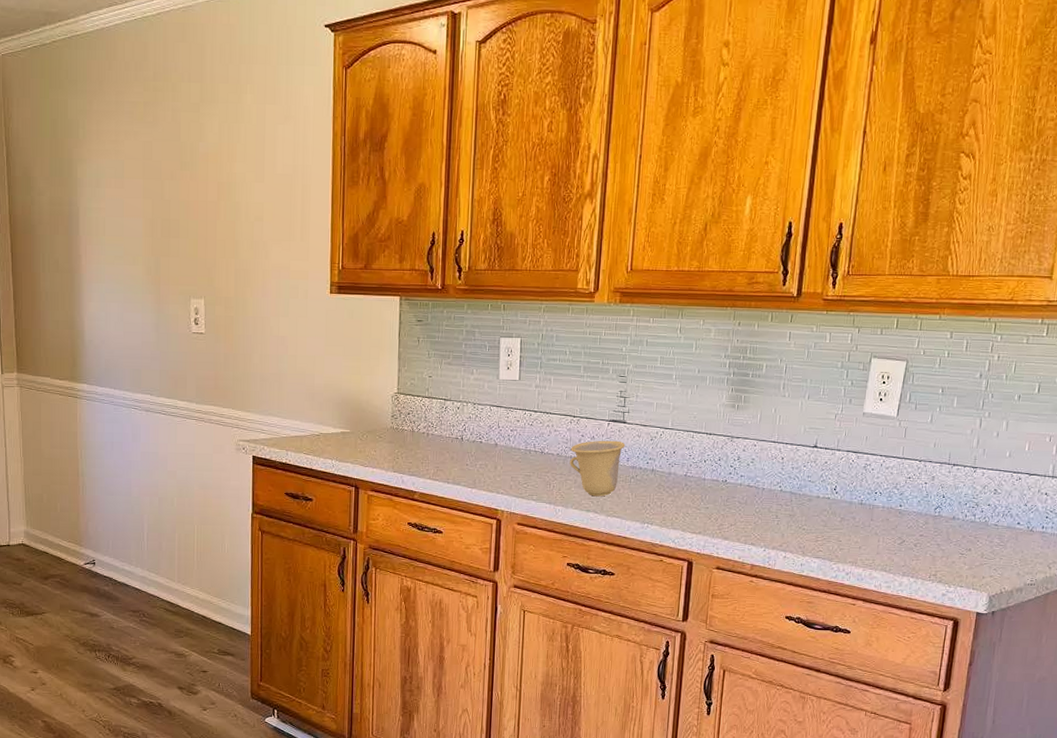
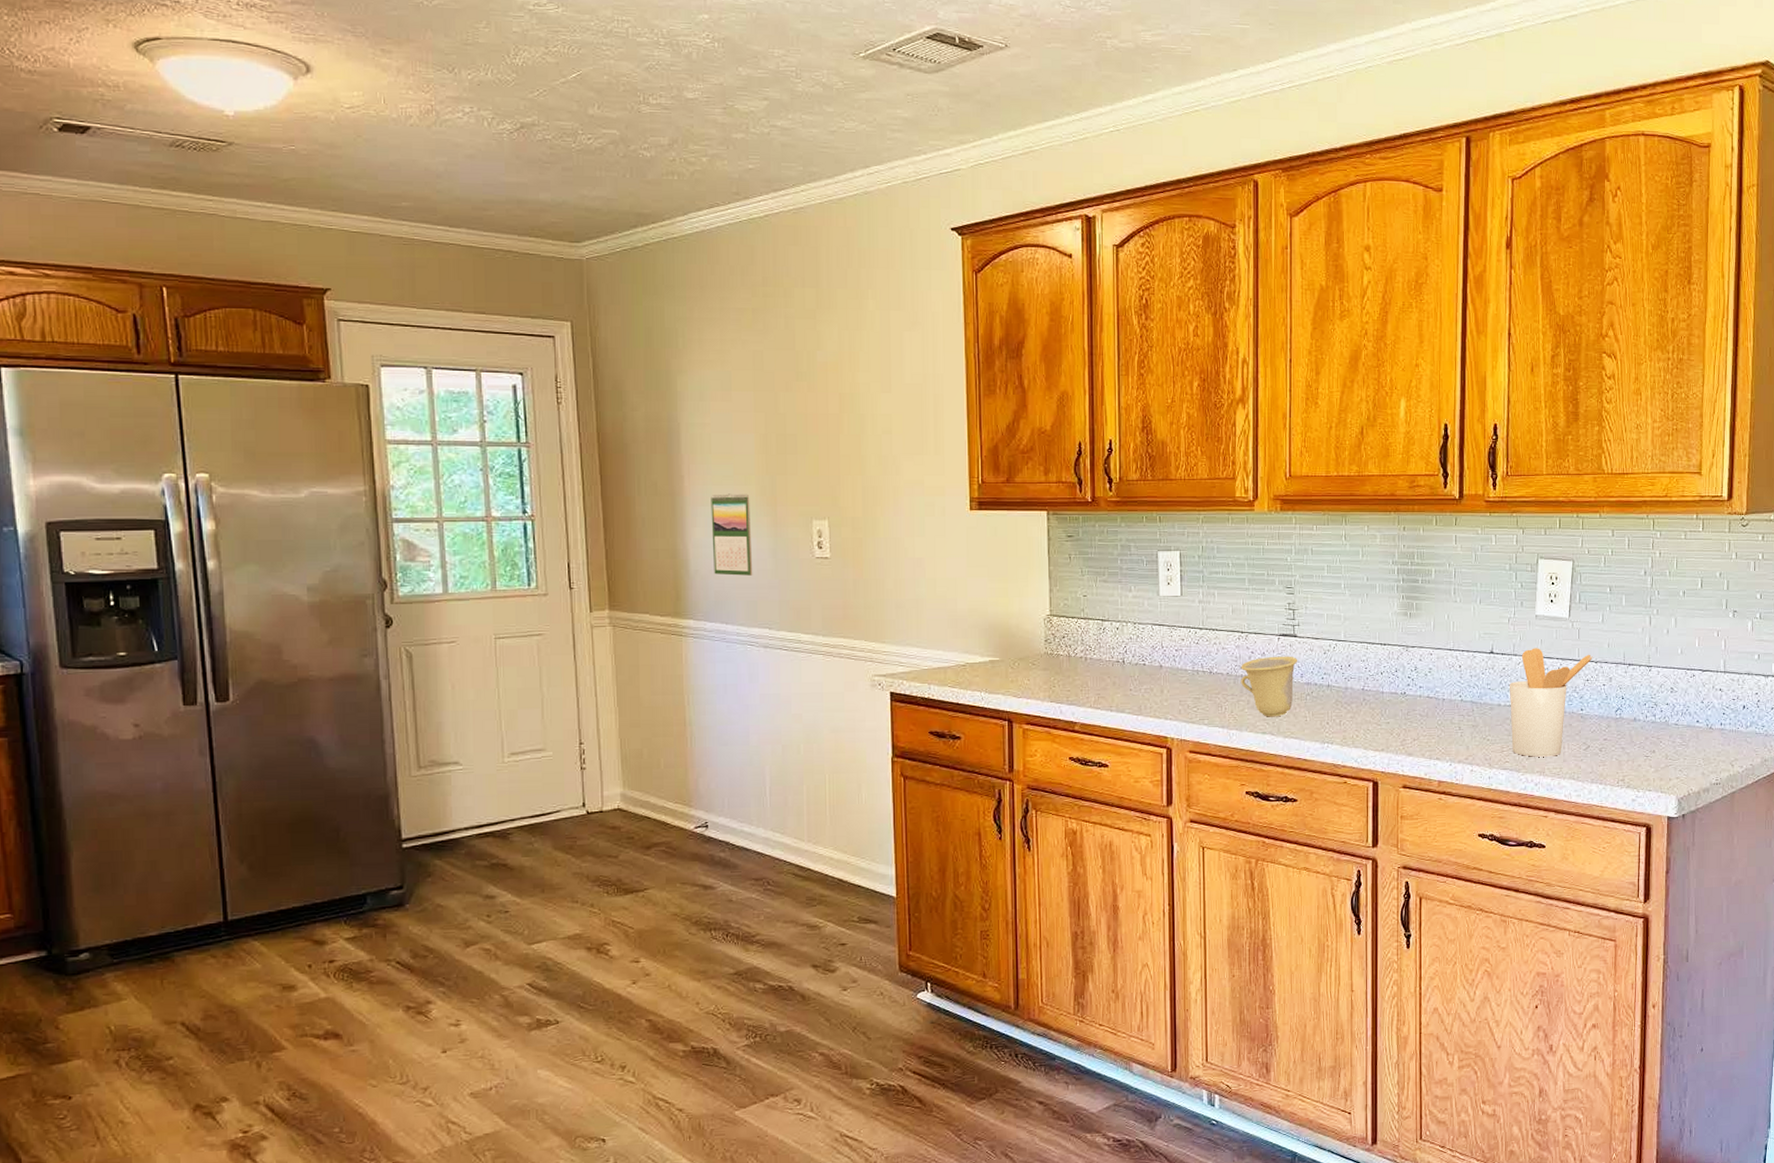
calendar: none [104,272,138,347] -> present [711,494,753,576]
utensil holder: none [827,444,917,549] -> present [1509,648,1593,757]

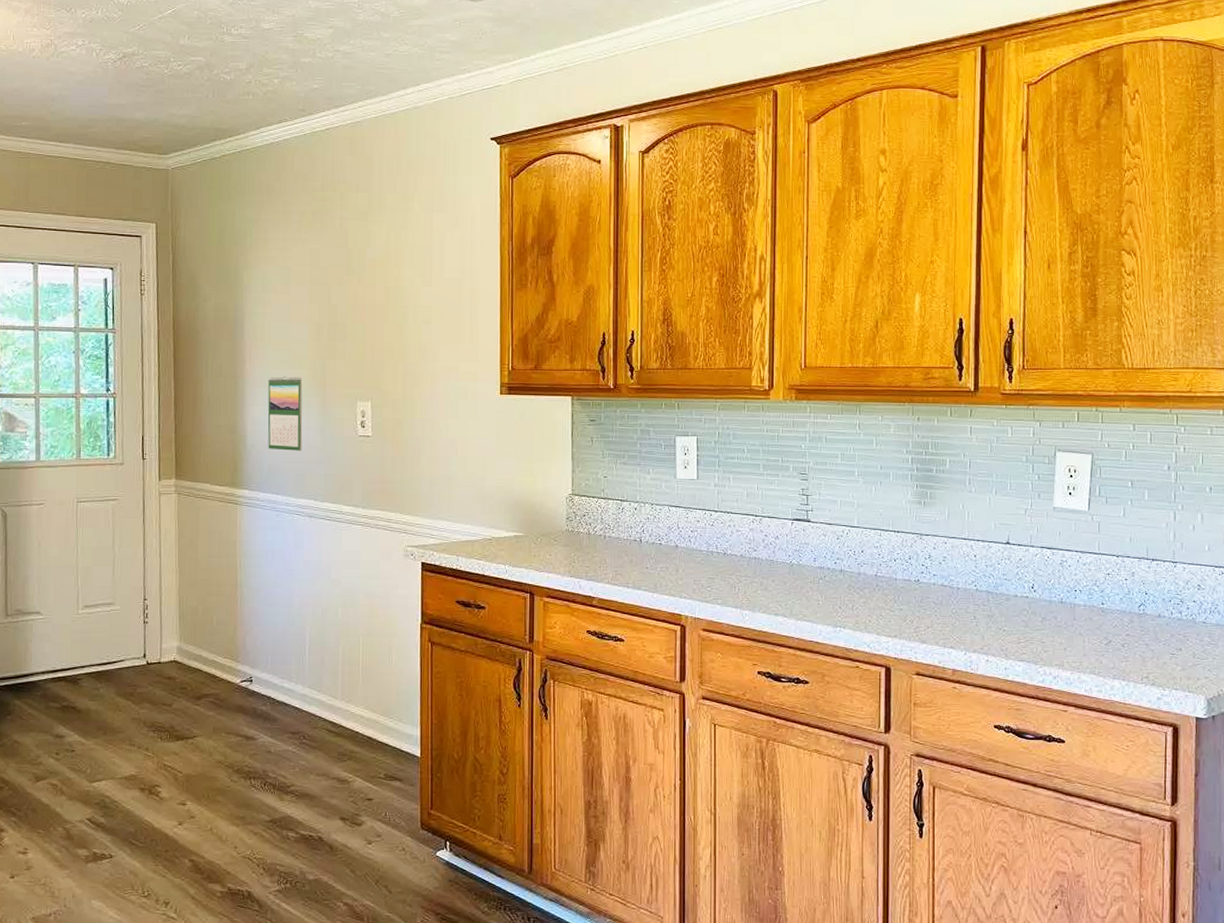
cup: present [1241,656,1298,717] -> none [754,540,811,599]
utensil holder: present [1509,648,1593,757] -> none [1026,540,1114,650]

